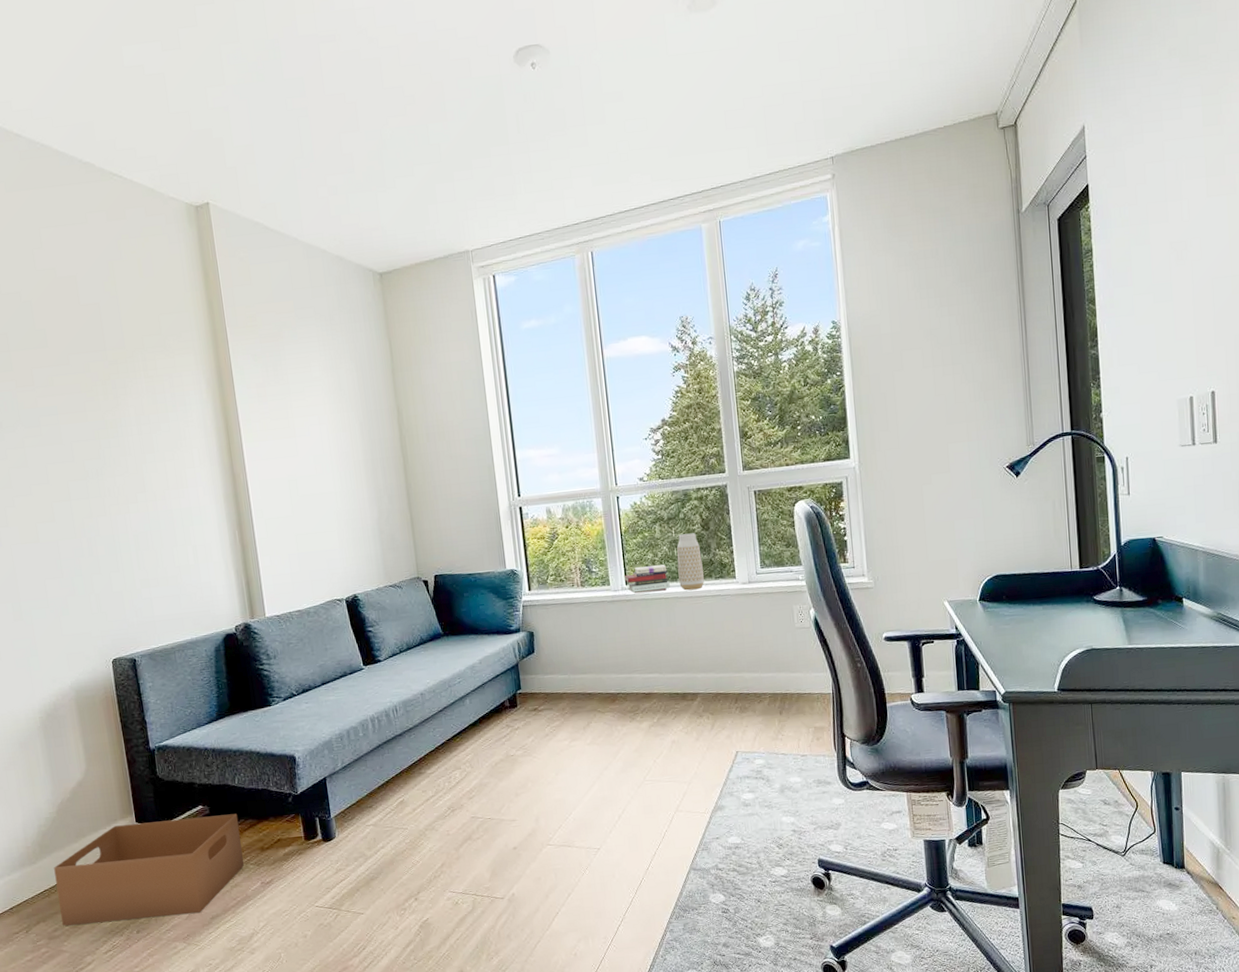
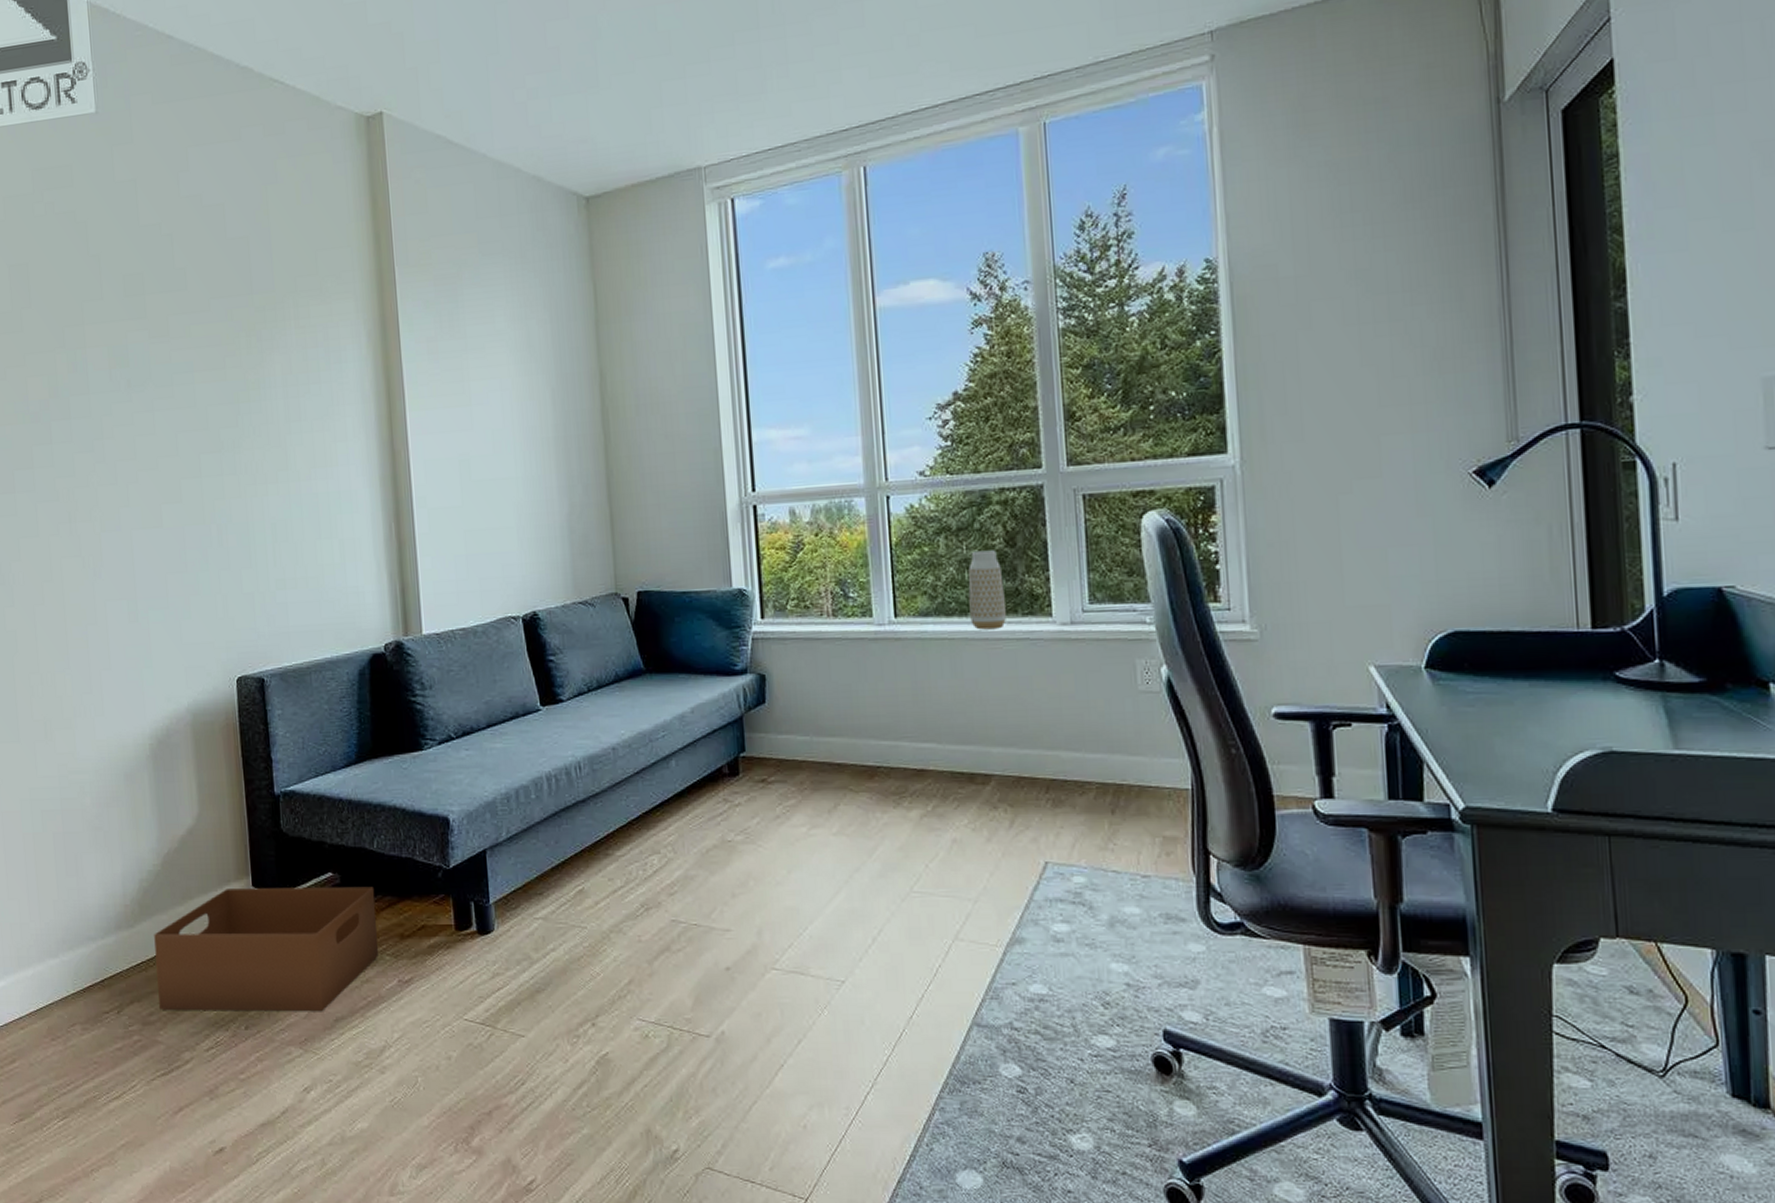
books: present [624,565,670,594] -> none [892,592,957,631]

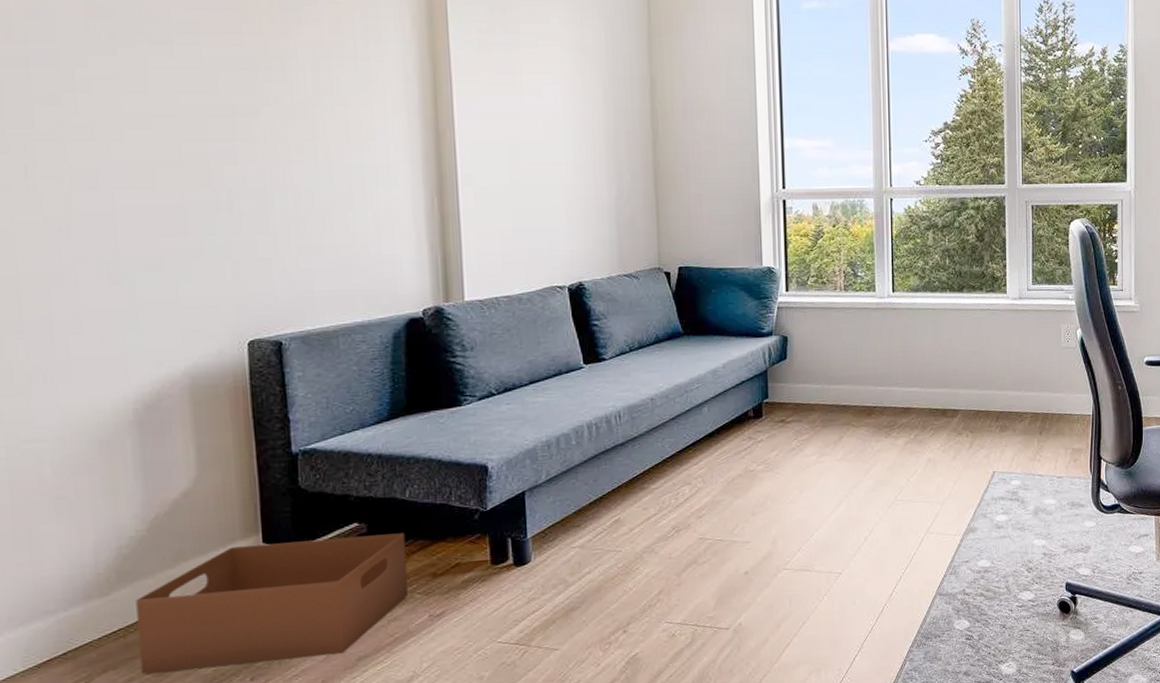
vase: present [968,550,1006,630] -> none [948,243,974,303]

